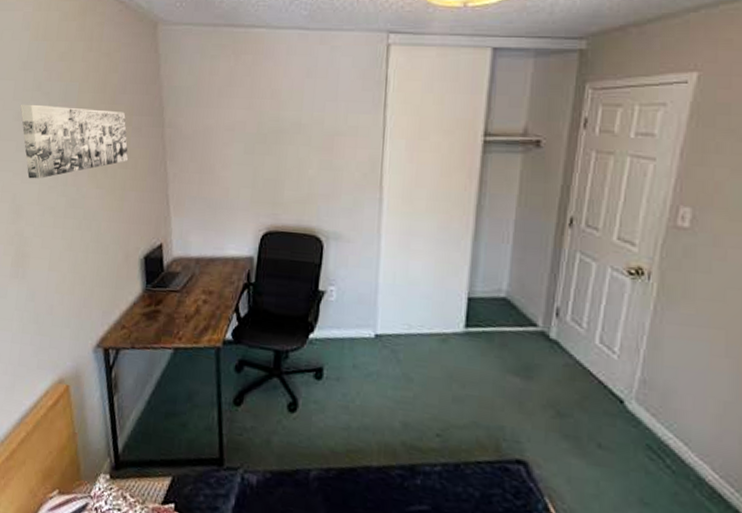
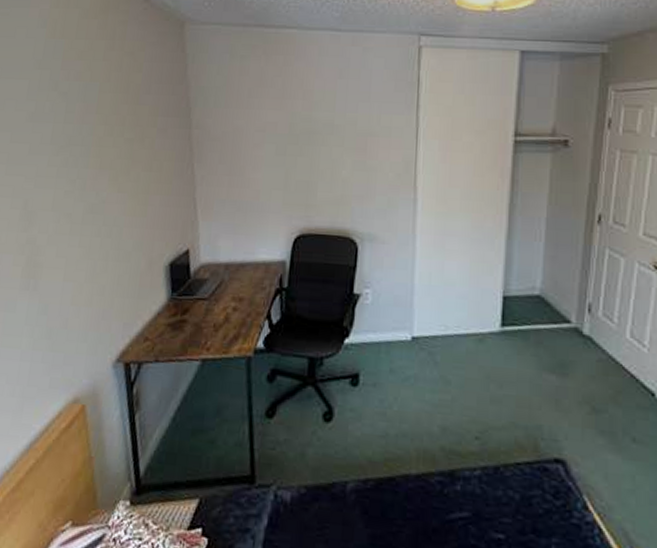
wall art: present [20,104,129,179] -> none [34,104,153,184]

